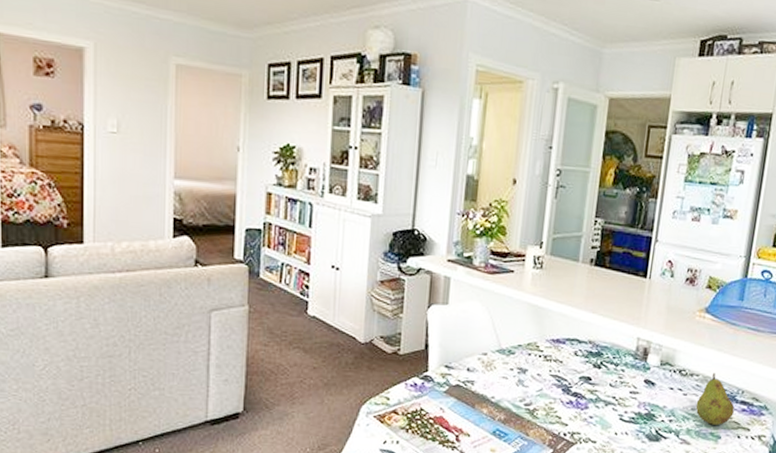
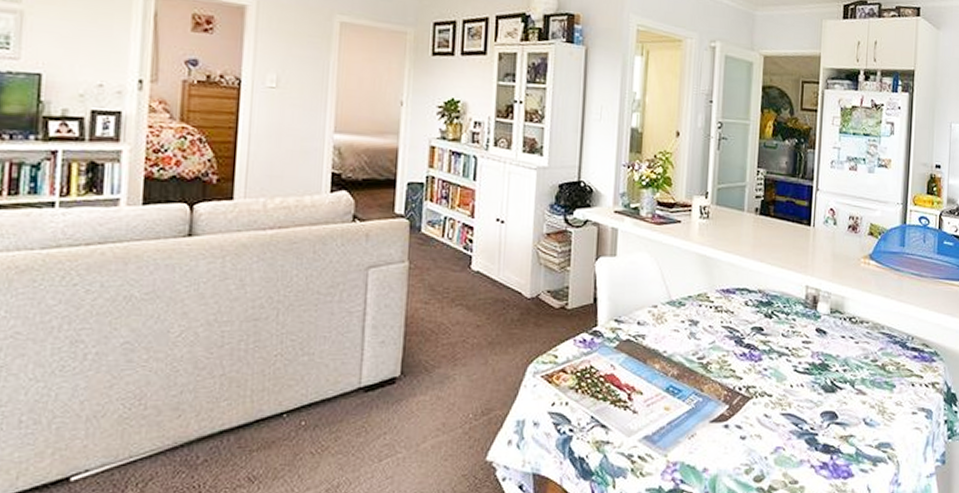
fruit: present [695,373,735,425] -> none [868,320,906,373]

